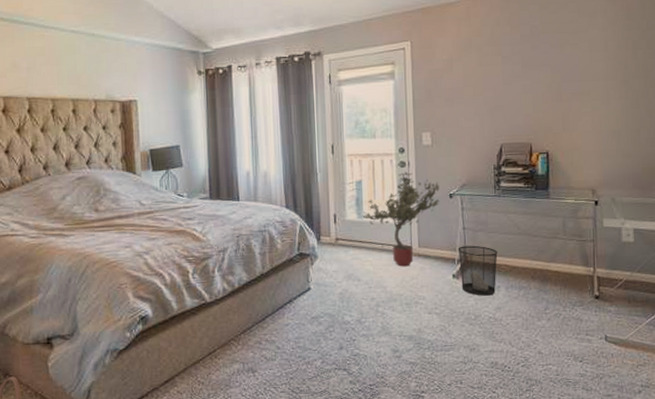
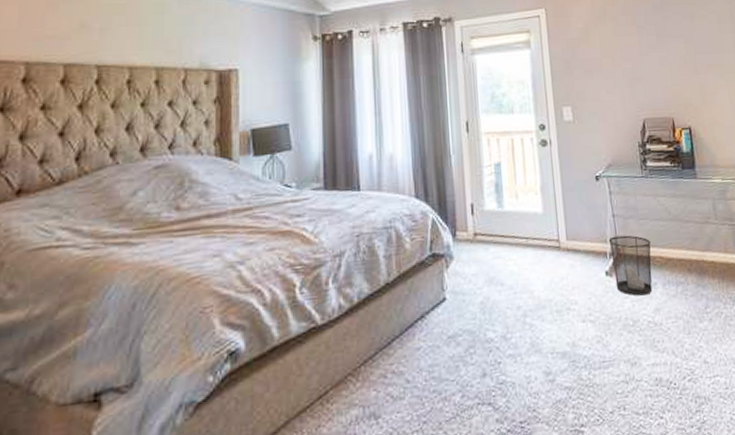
potted tree: present [362,171,440,267] -> none [503,151,586,265]

